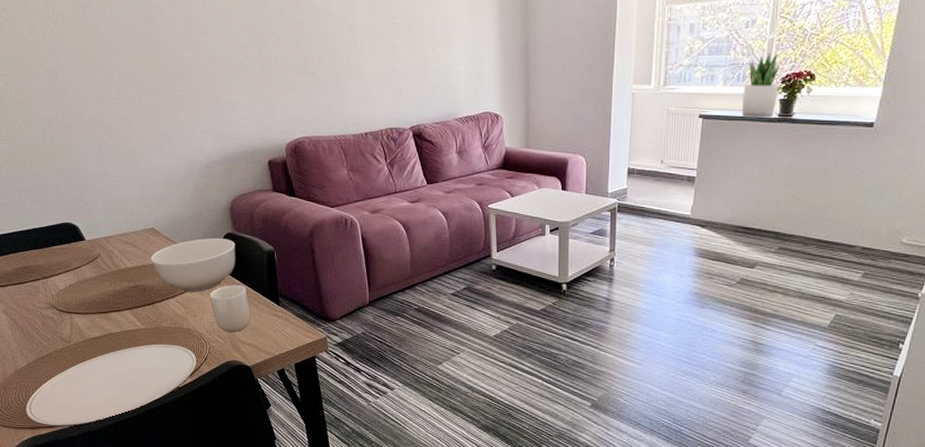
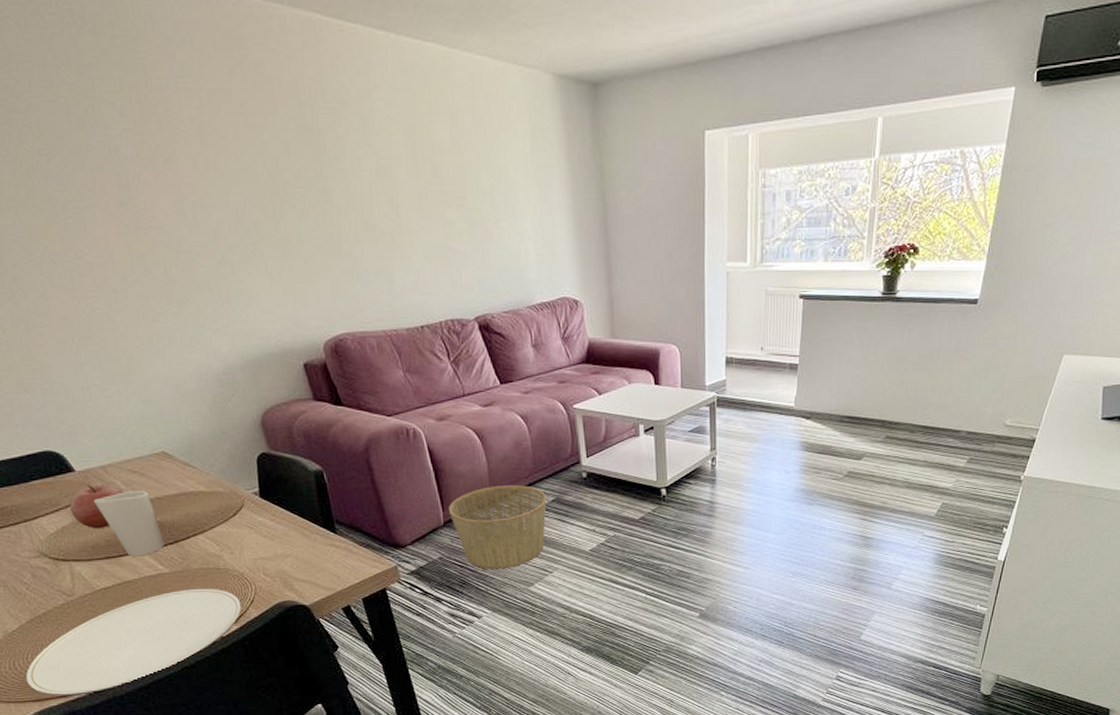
fruit: none [78,251,119,289] -> present [69,484,124,529]
cup: none [95,258,144,314] -> present [93,490,164,557]
bowl: present [150,238,236,292] -> none [165,460,277,526]
cup: present [209,285,252,333] -> none [247,513,304,570]
basket: none [375,272,460,346] -> present [449,485,547,569]
planter: present [742,52,781,118] -> none [845,223,883,297]

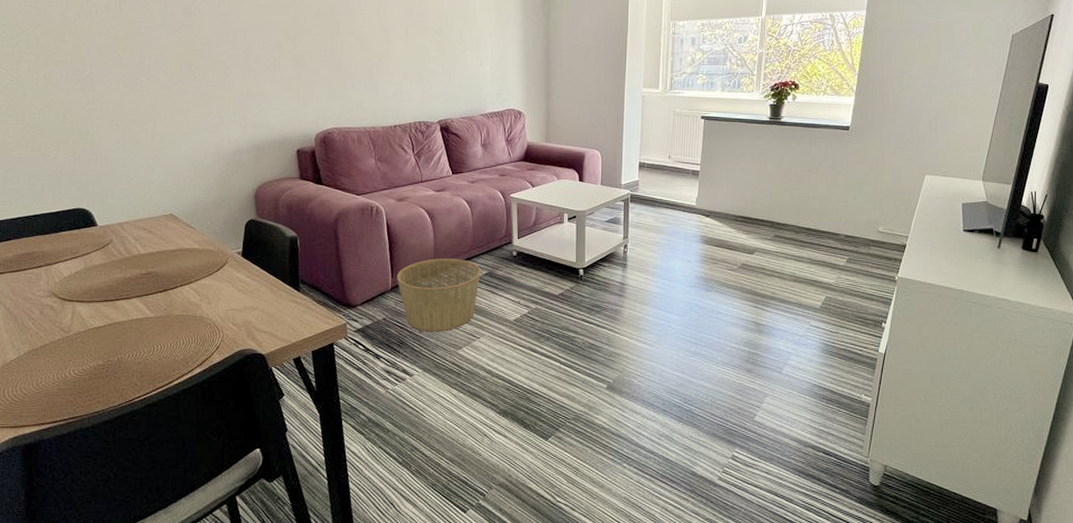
plate: present [25,588,242,696] -> none [10,332,208,425]
fruit: present [69,484,124,529] -> none [86,237,133,276]
cup: present [93,490,164,557] -> none [106,244,155,302]

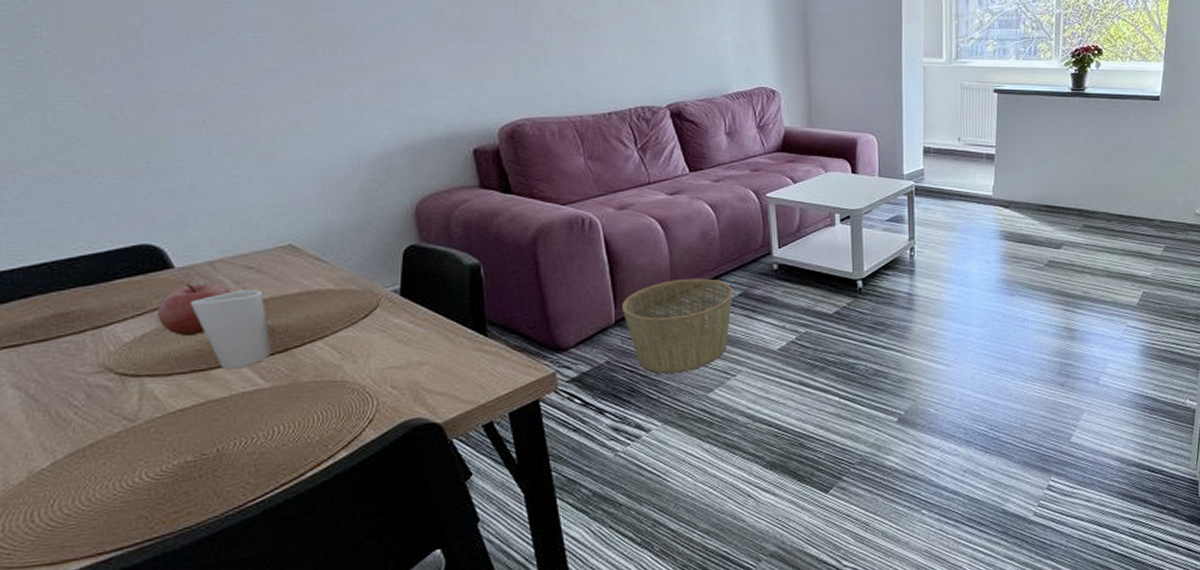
fruit: none [86,237,133,276] -> present [158,283,232,337]
cup: none [106,244,155,302] -> present [189,288,271,370]

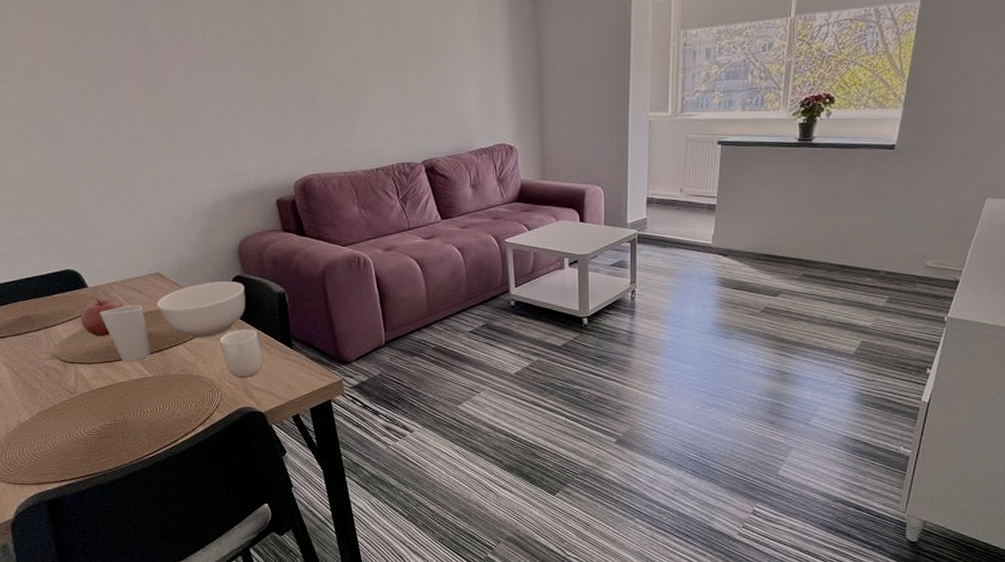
bowl: none [285,253,422,330] -> present [156,281,246,338]
cup: none [379,314,445,381] -> present [219,329,264,379]
basket: present [622,278,734,374] -> none [390,311,478,386]

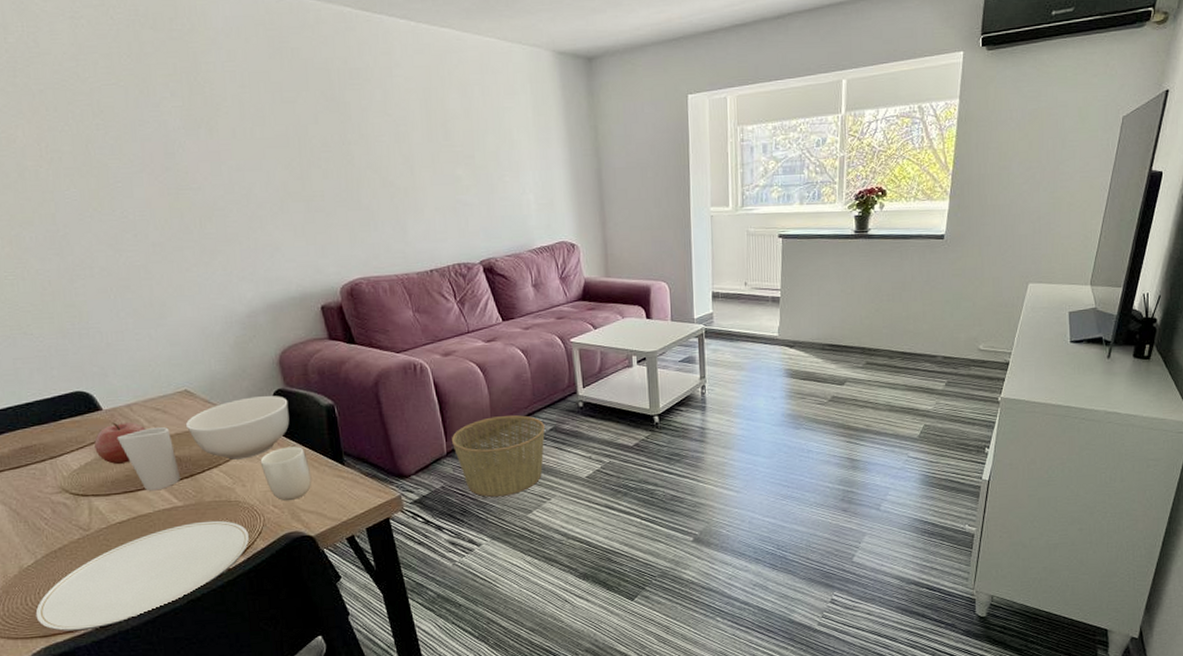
plate: none [30,392,209,481] -> present [35,520,250,632]
basket: none [390,311,478,386] -> present [452,415,546,497]

